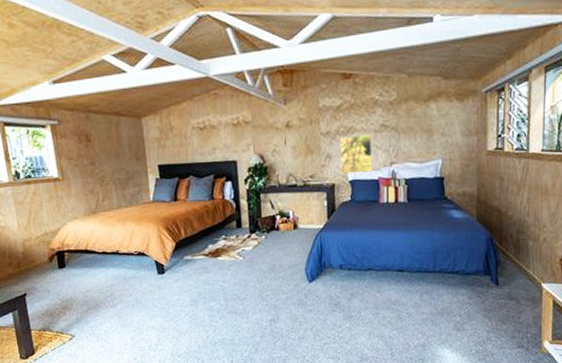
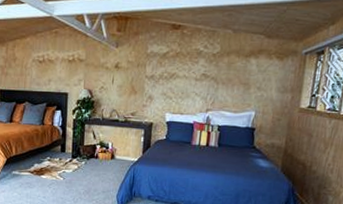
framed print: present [339,134,373,175] -> none [159,81,193,117]

